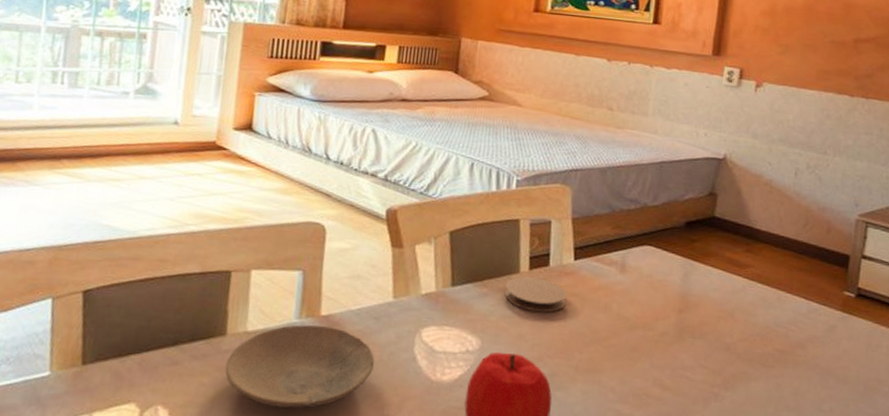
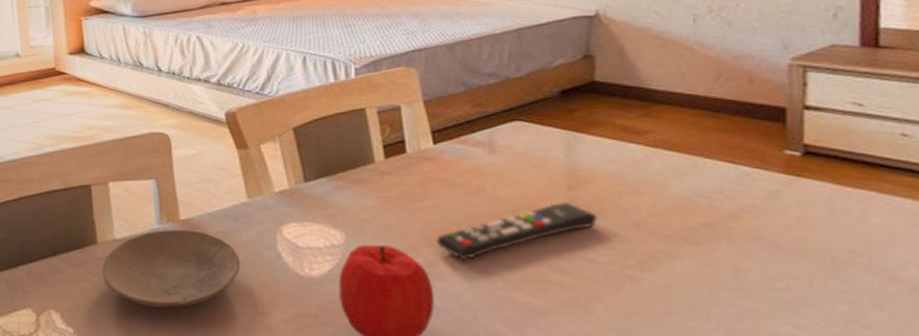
coaster: present [504,277,566,313] -> none [361,166,431,202]
remote control: none [562,323,698,372] -> present [436,202,597,259]

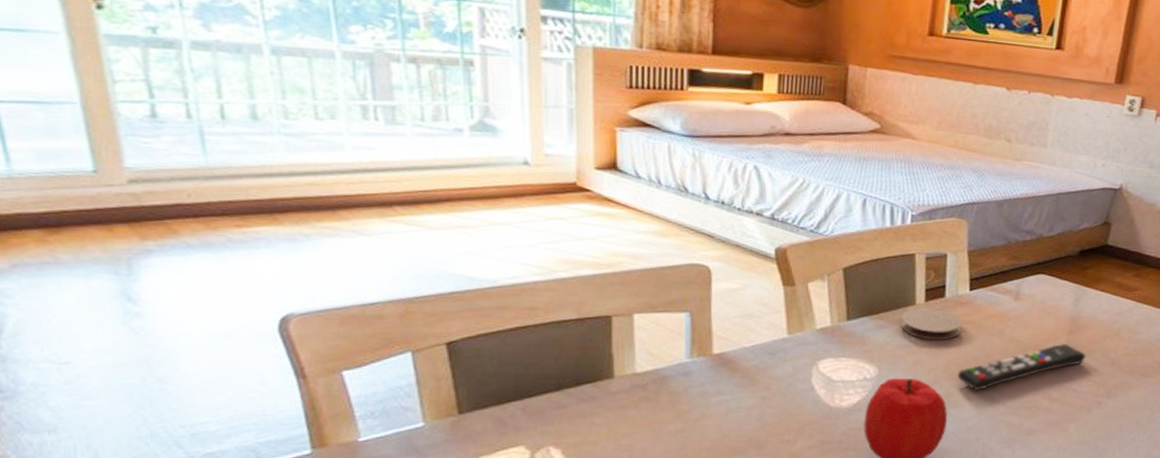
plate: present [102,230,241,308] -> none [616,364,773,440]
coaster: none [361,166,431,202] -> present [900,308,961,341]

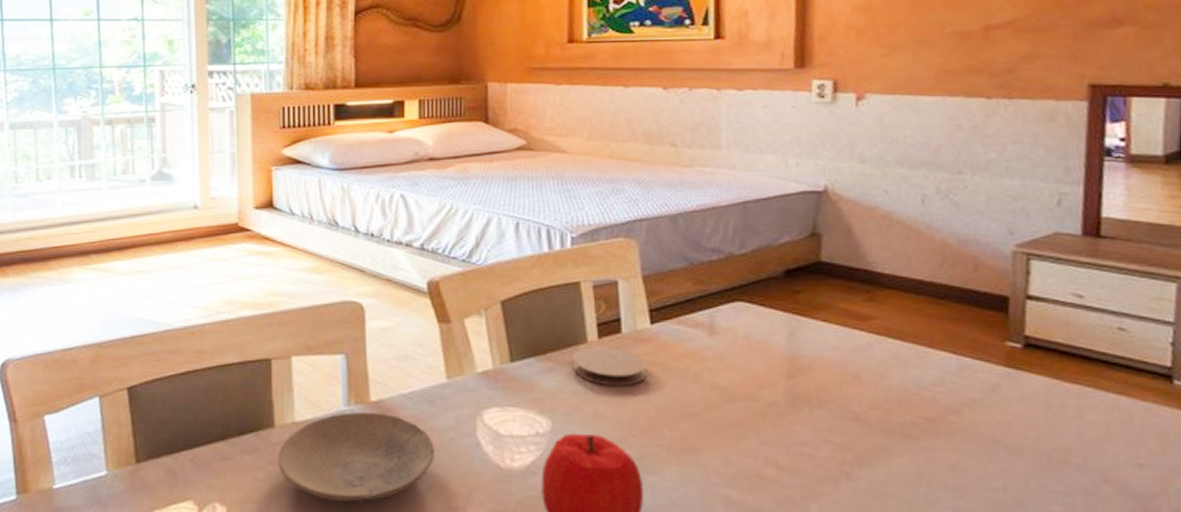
plate: none [616,364,773,440] -> present [278,412,436,502]
remote control: present [957,343,1086,390] -> none [649,390,817,452]

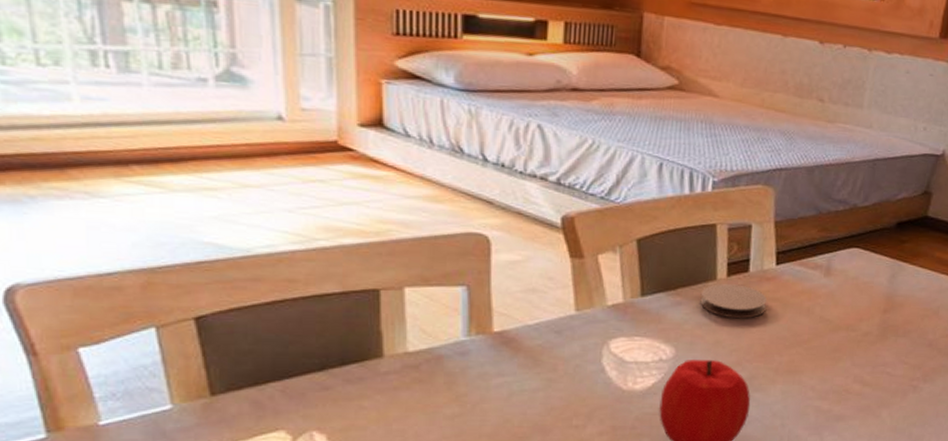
plate: present [278,412,436,502] -> none [387,342,559,425]

